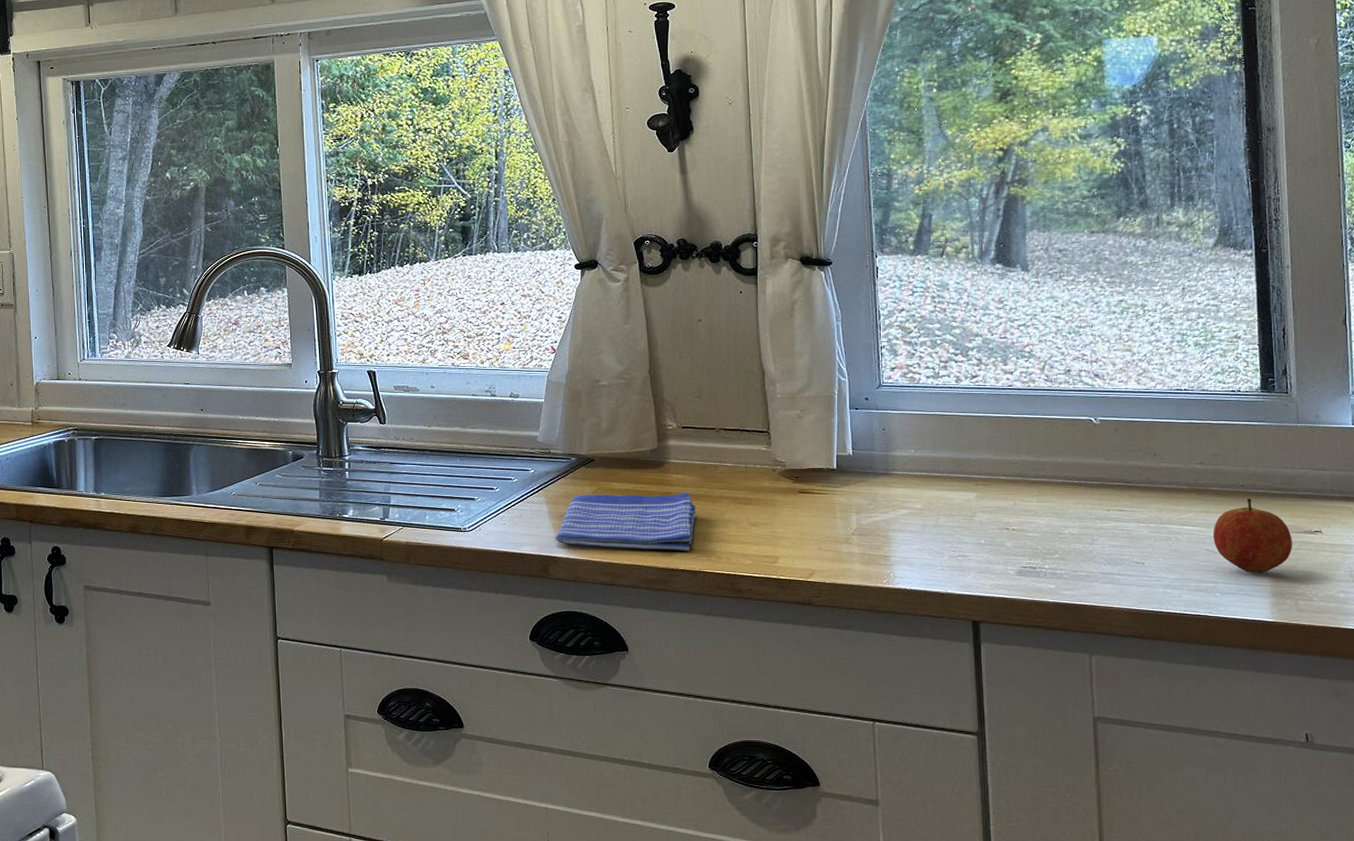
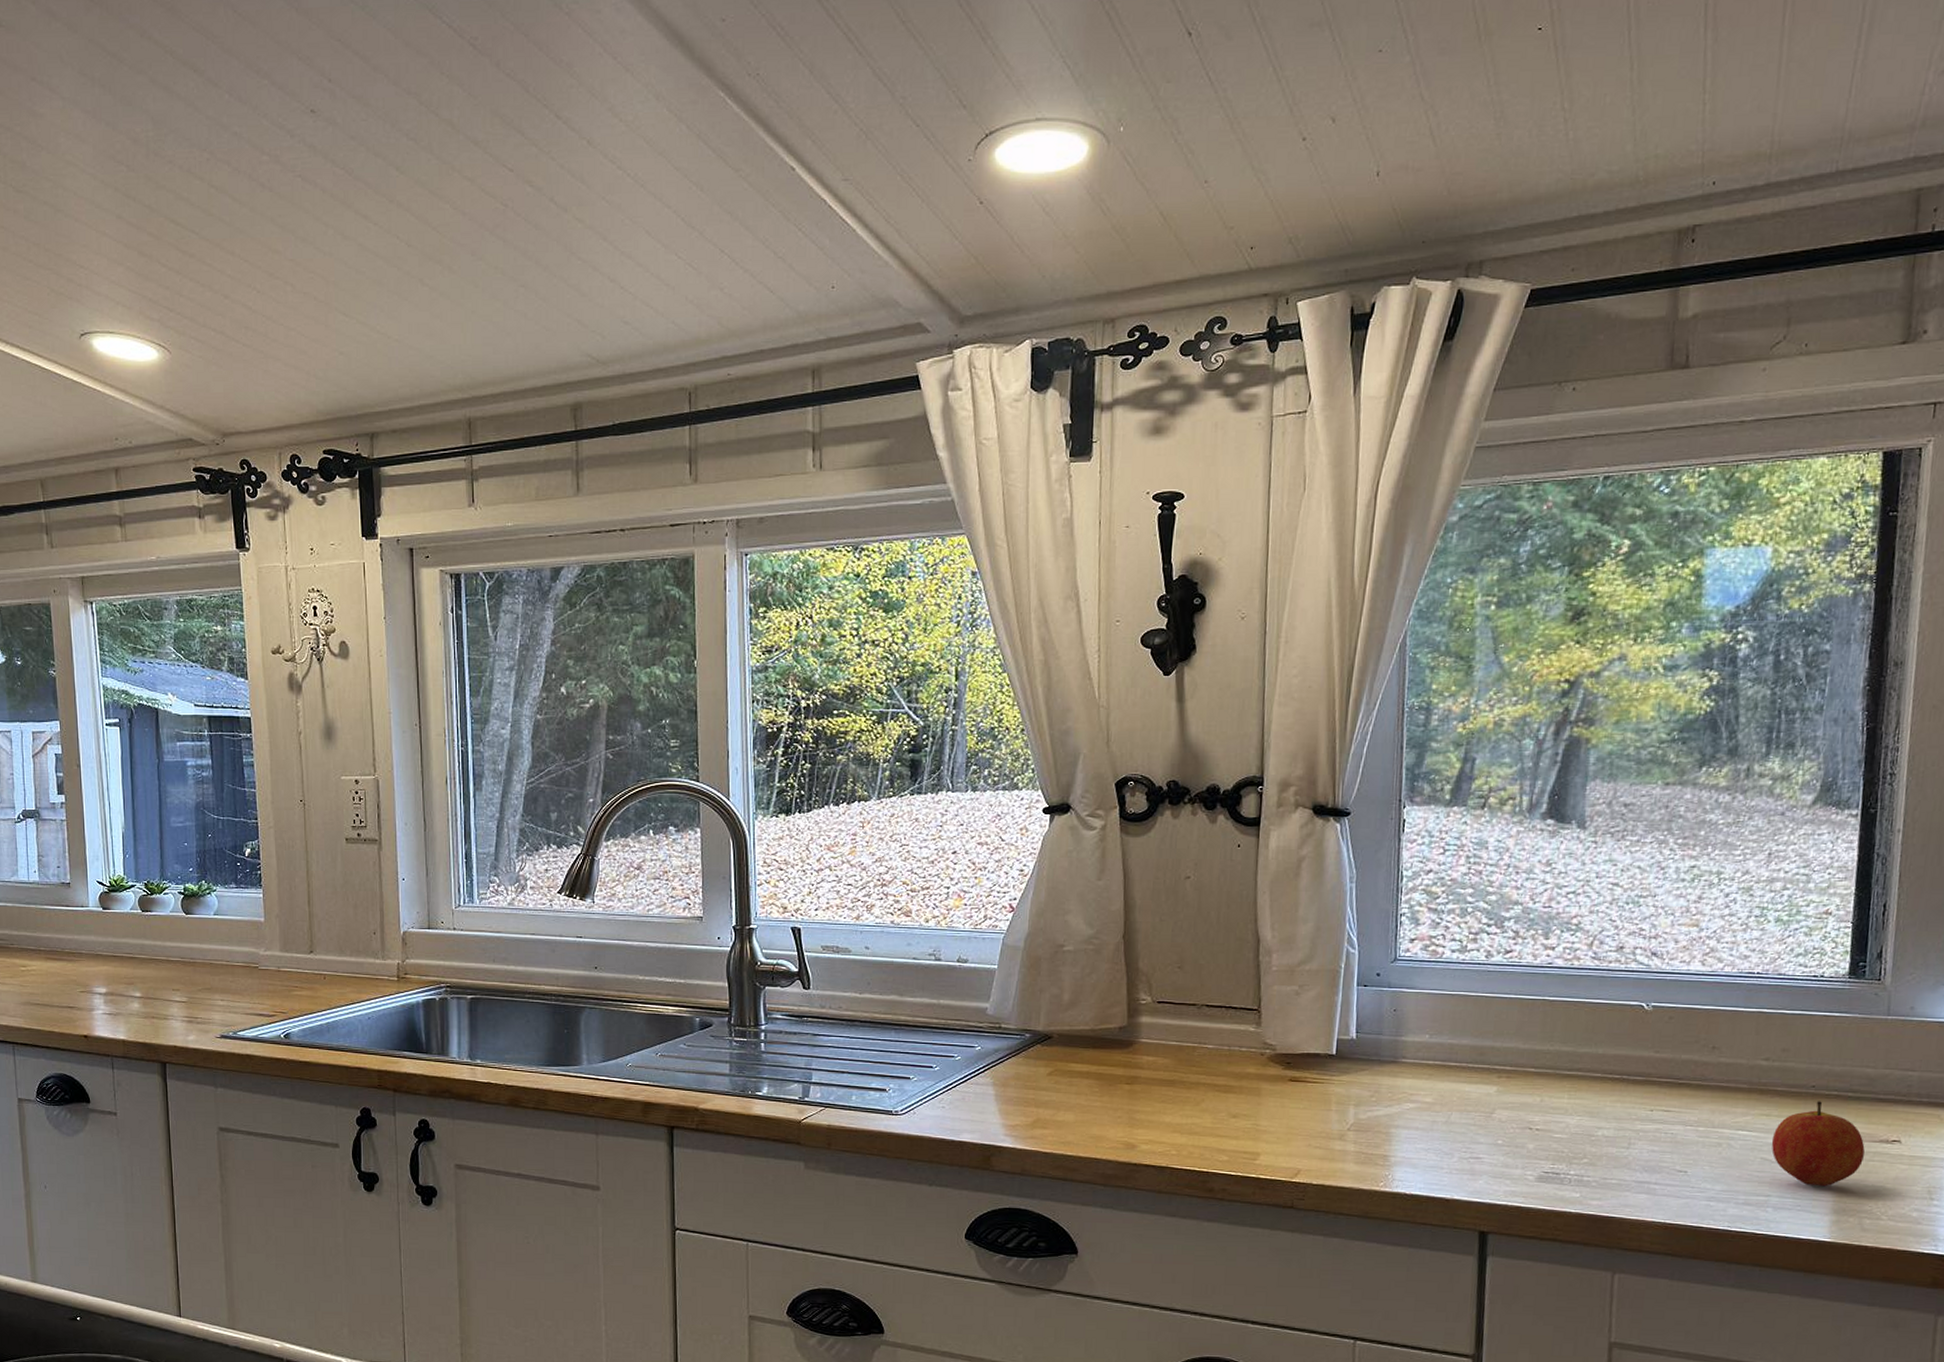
dish towel: present [555,493,696,551] -> none [1001,1076,1167,1144]

